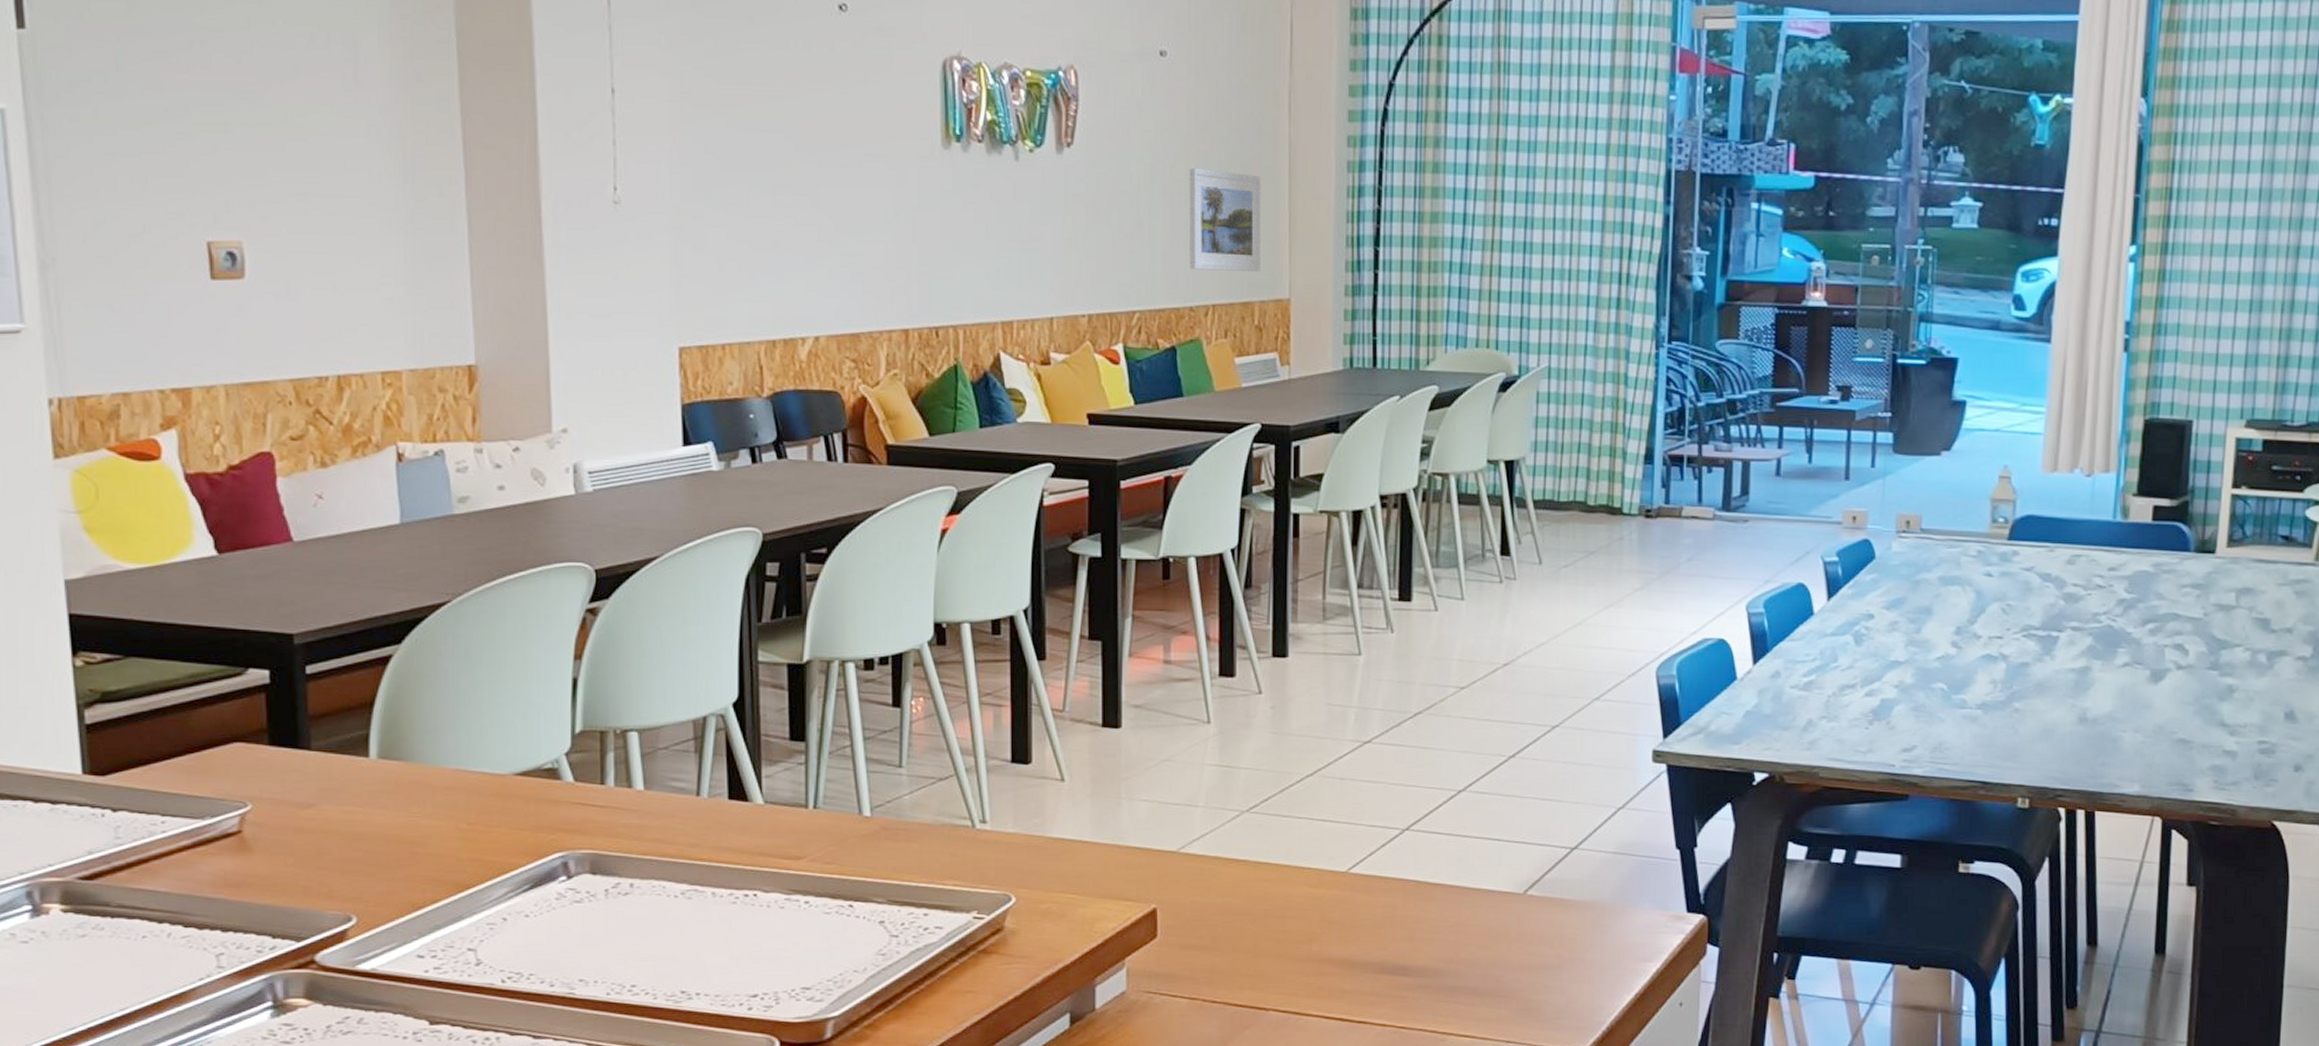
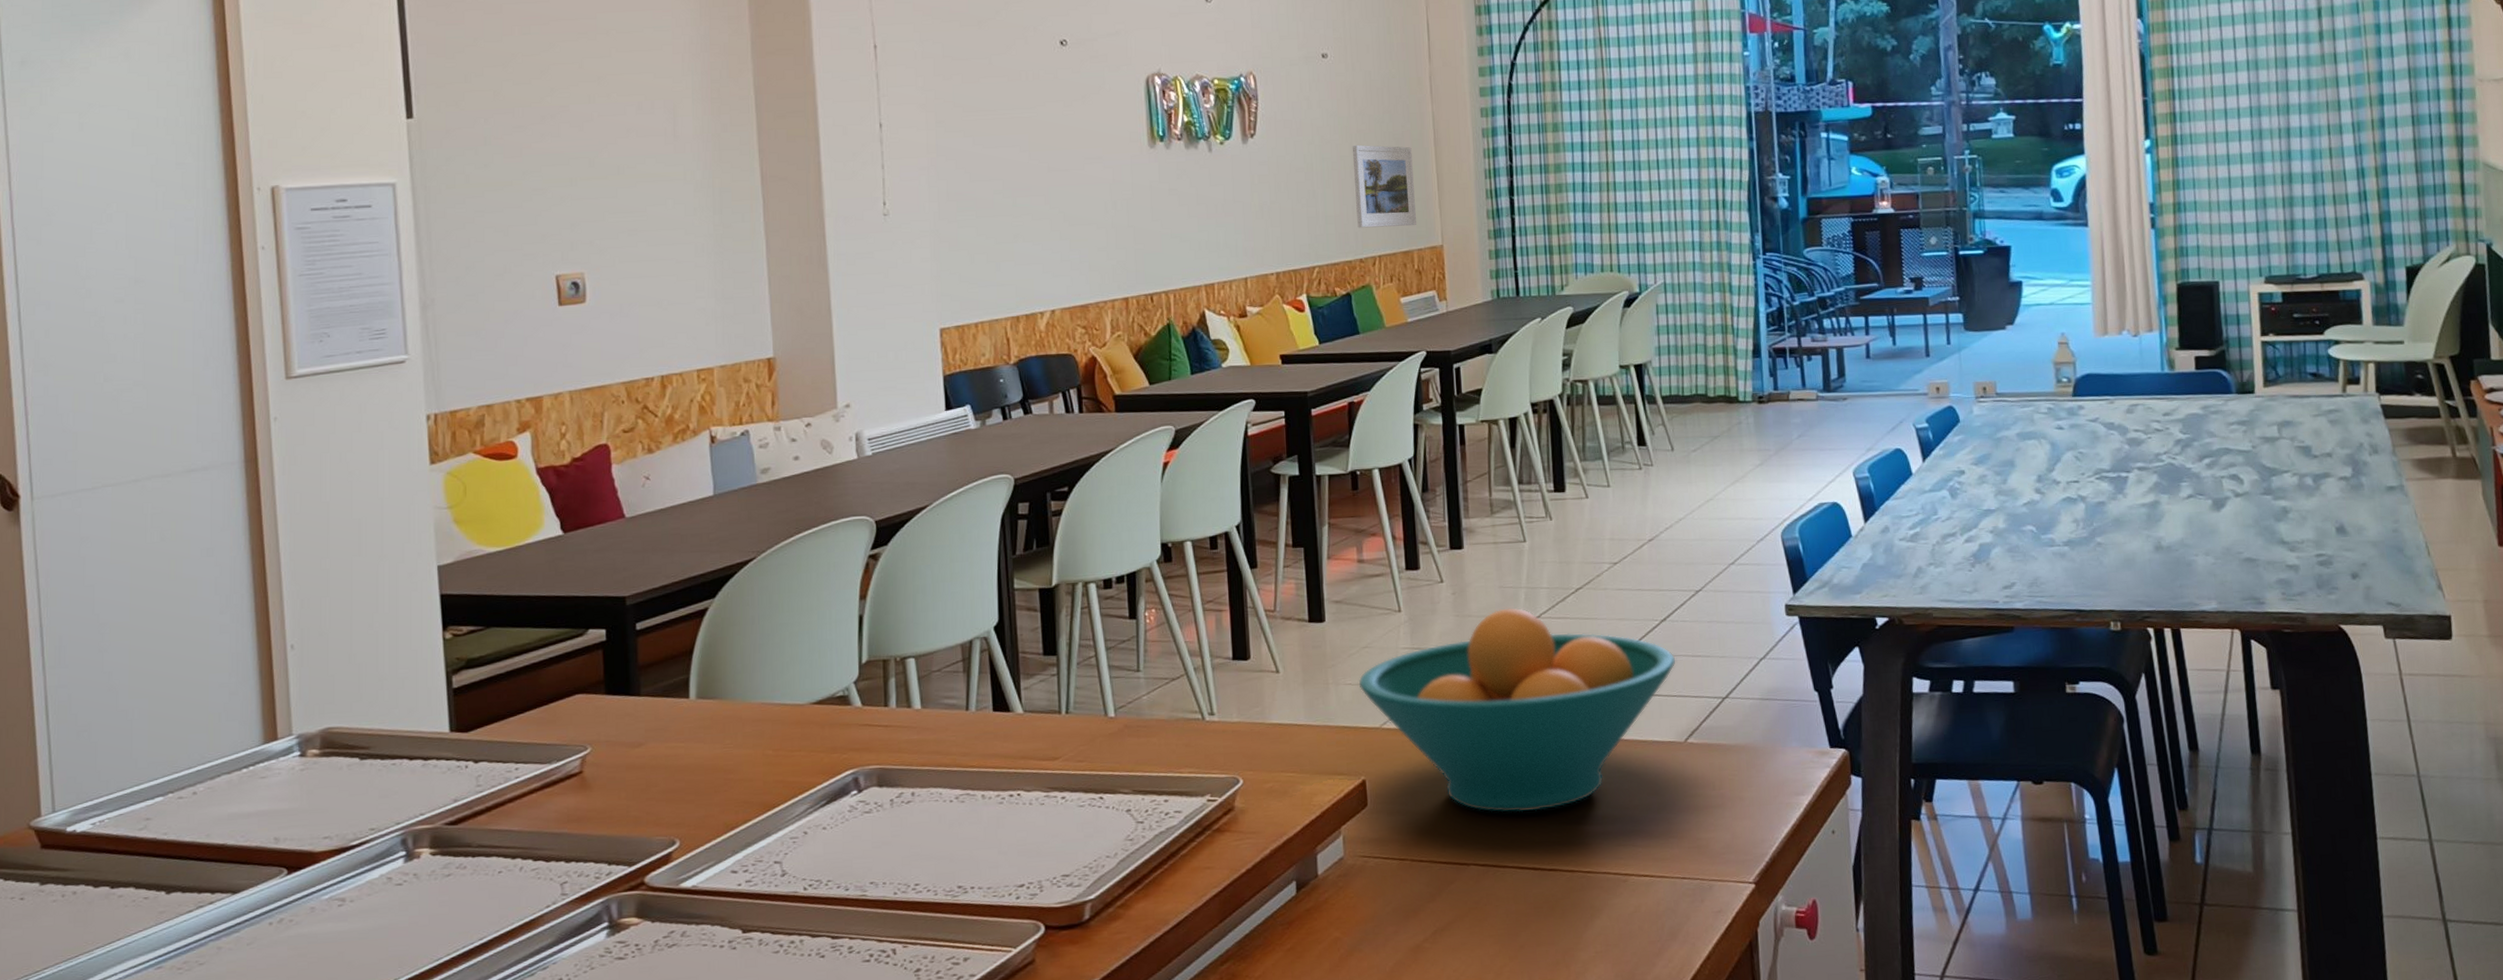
fruit bowl: none [1155,729,1521,957] -> present [1358,608,1675,813]

